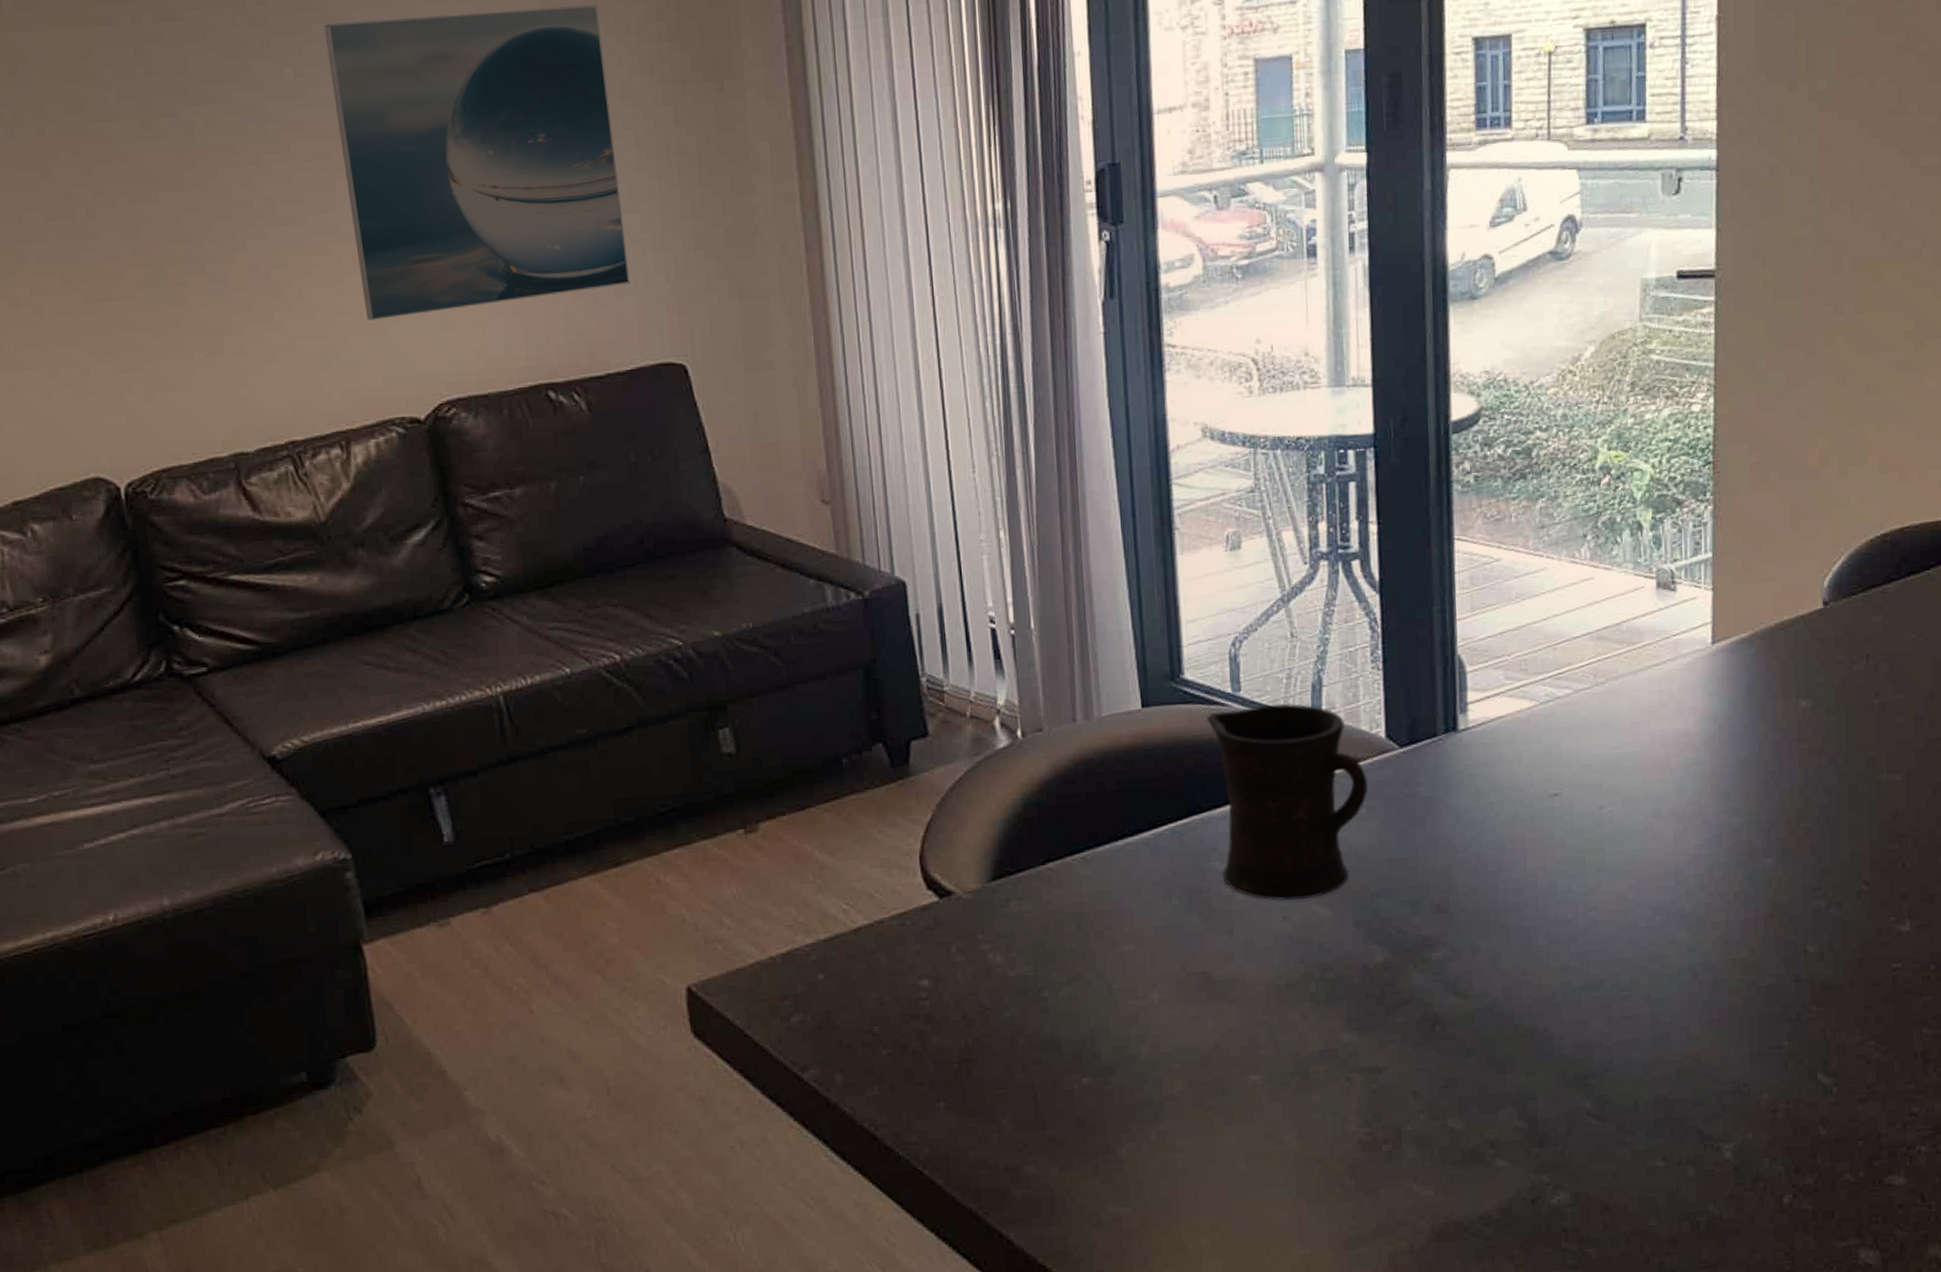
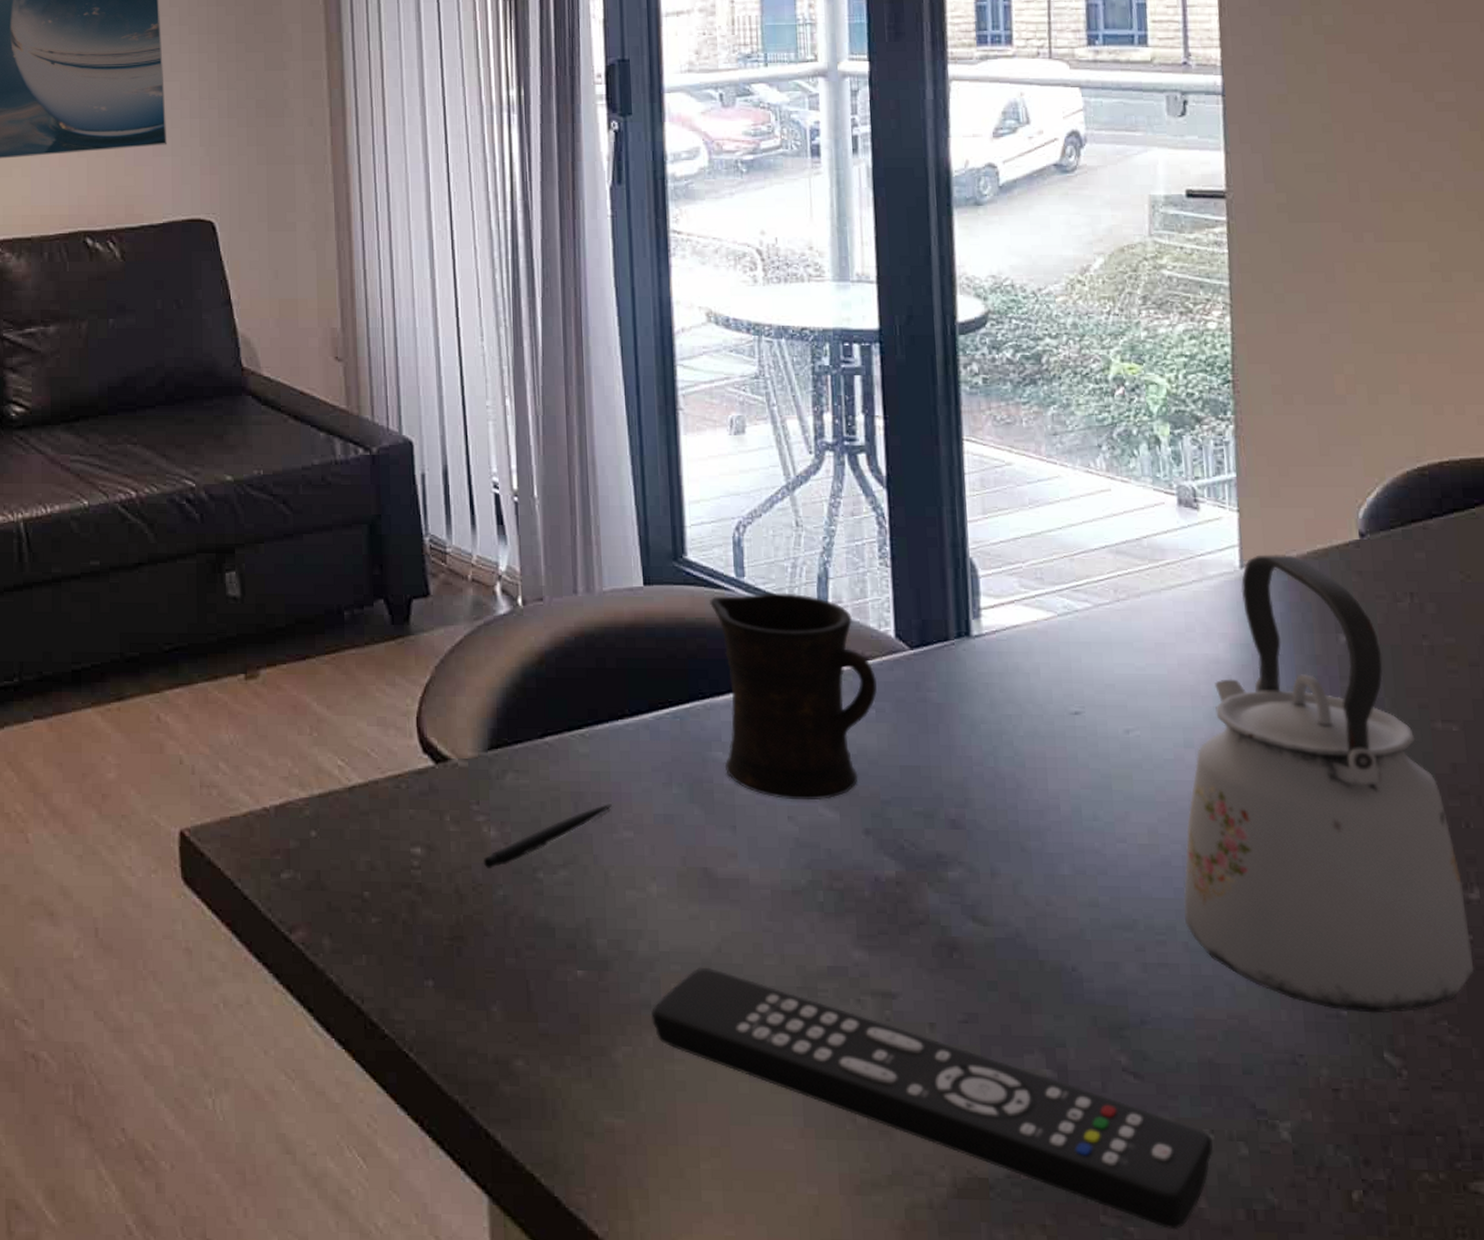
pen: none [989,921,1114,994] -> present [483,804,612,870]
remote control: none [1154,1062,1665,1247] -> present [651,967,1214,1229]
kettle: none [1646,628,1901,1042] -> present [1183,554,1475,1014]

